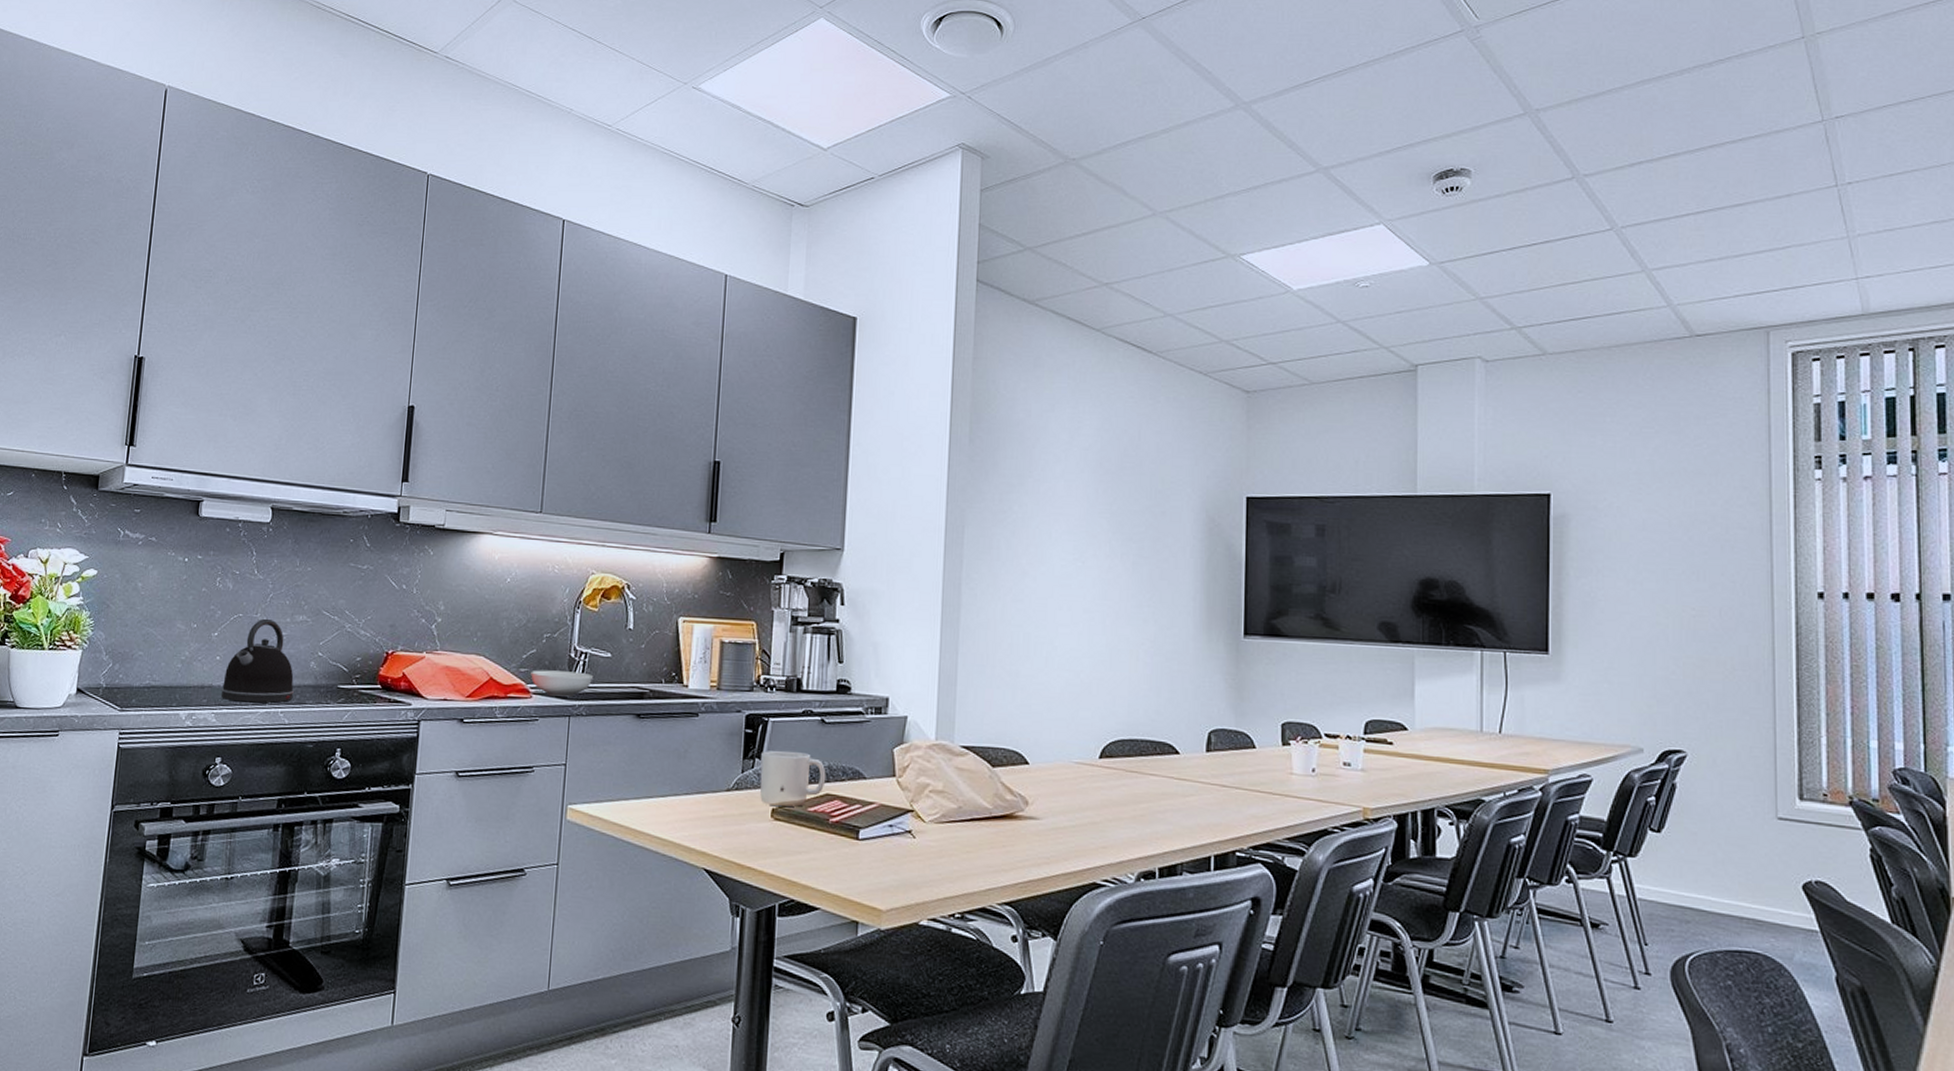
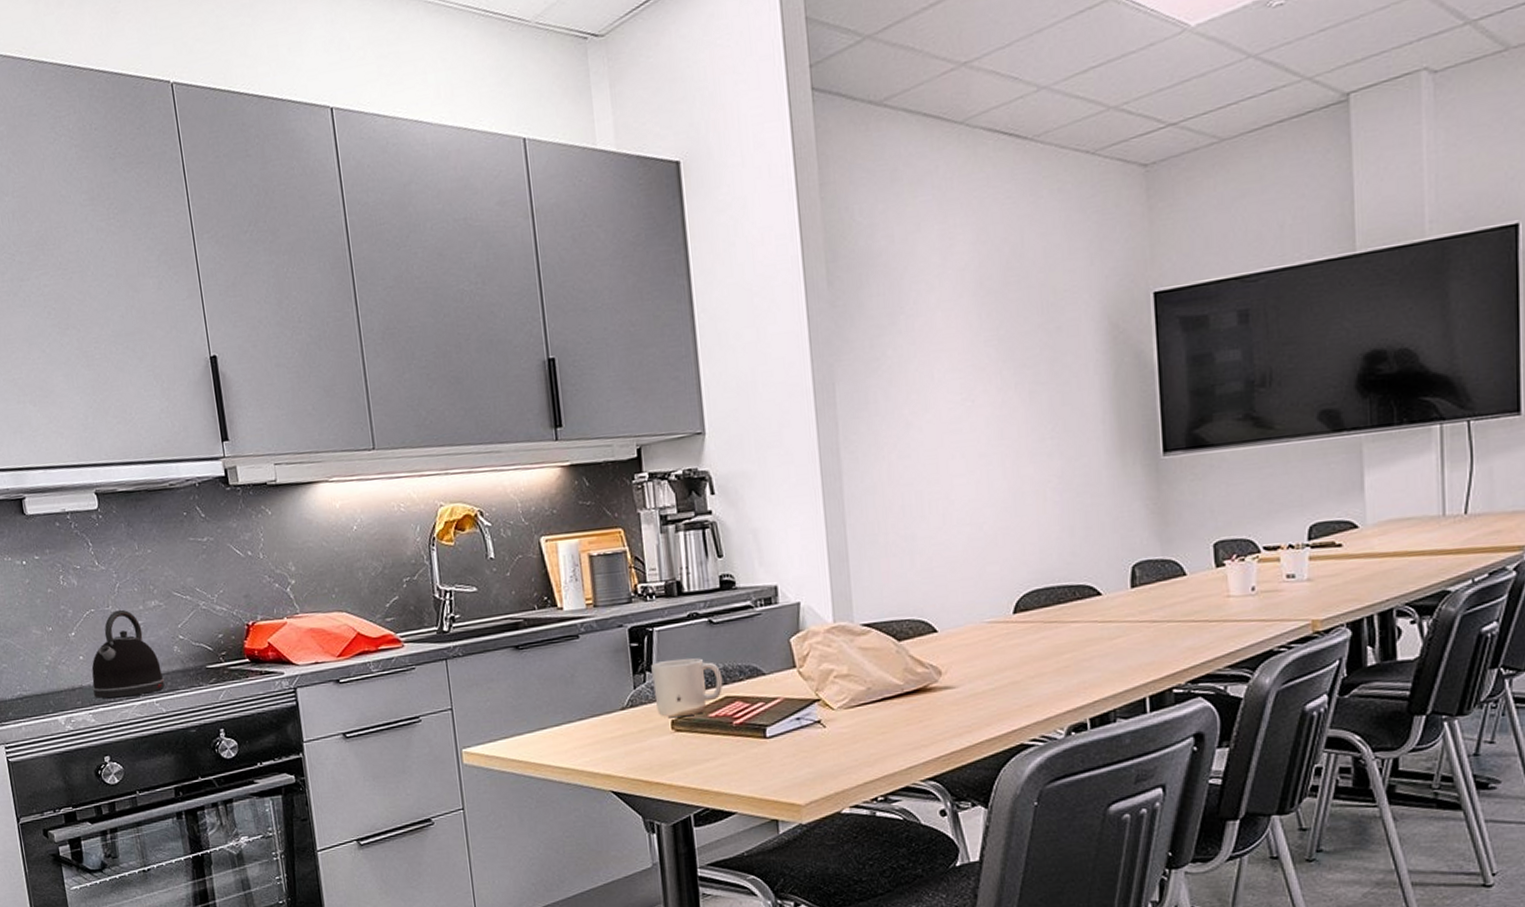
bowl: present [531,670,594,697] -> none [397,612,463,642]

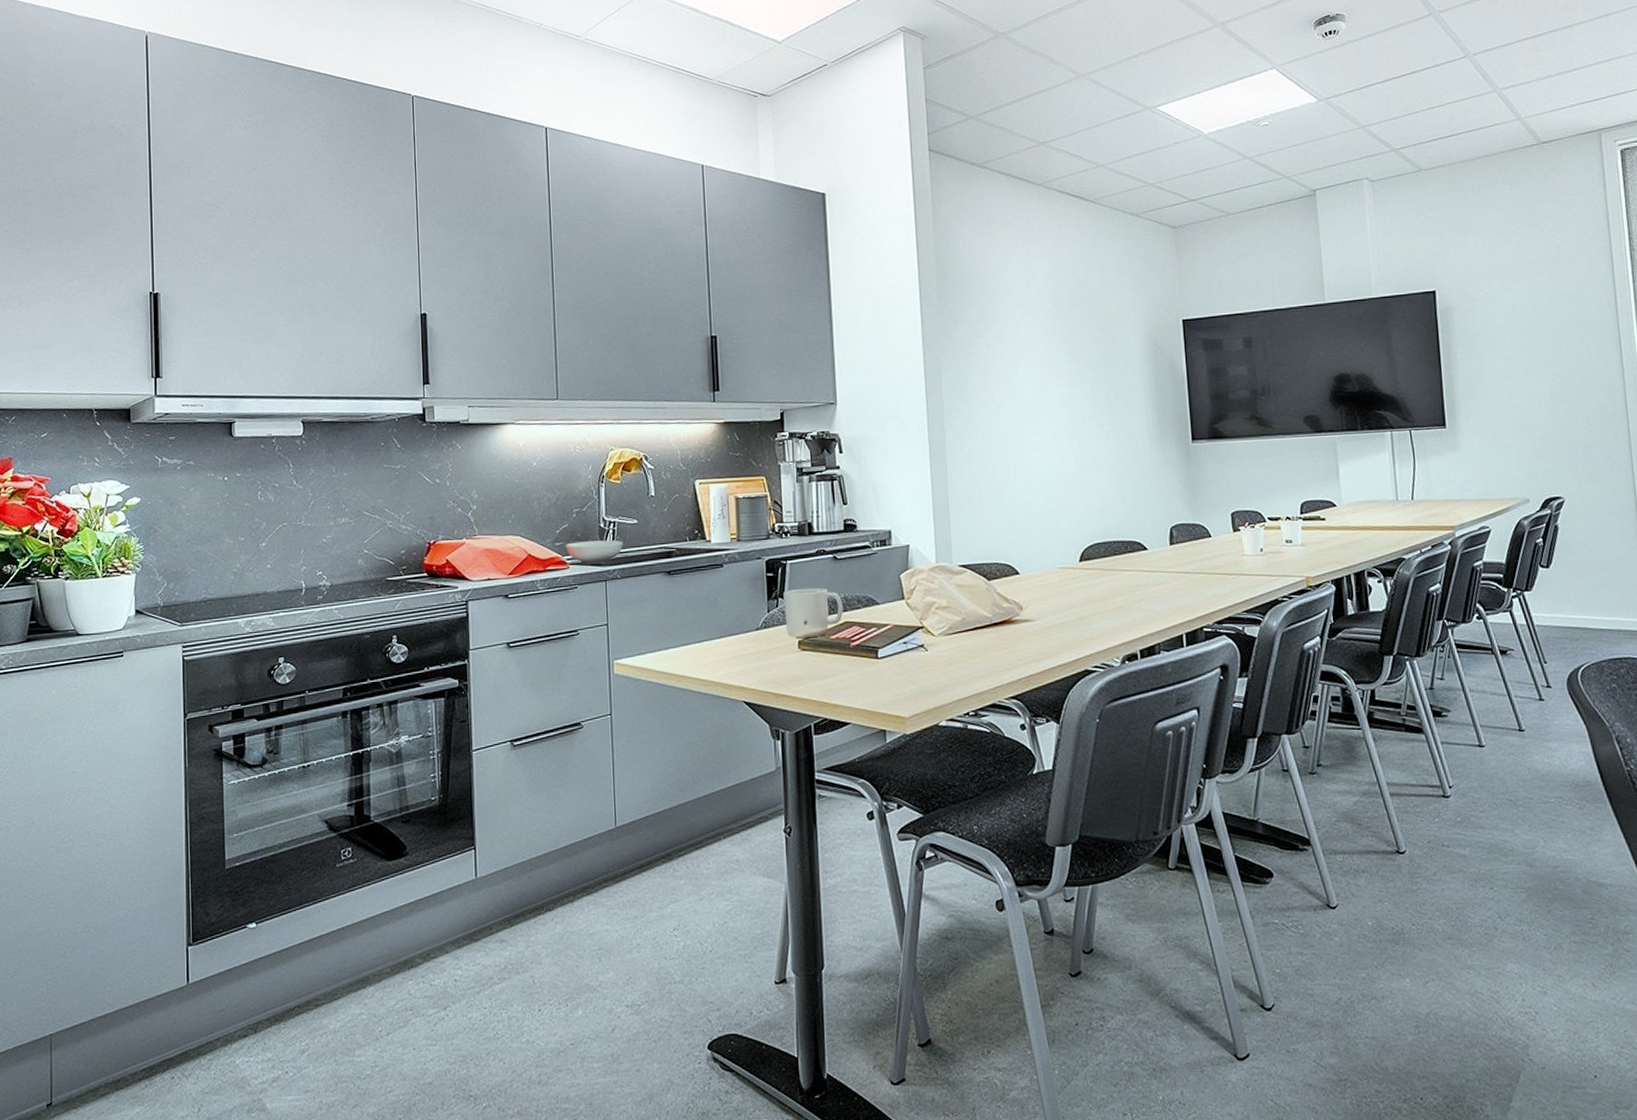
kettle: present [91,609,165,699] -> none [275,524,347,604]
bowl: none [397,612,463,642] -> present [565,540,624,564]

